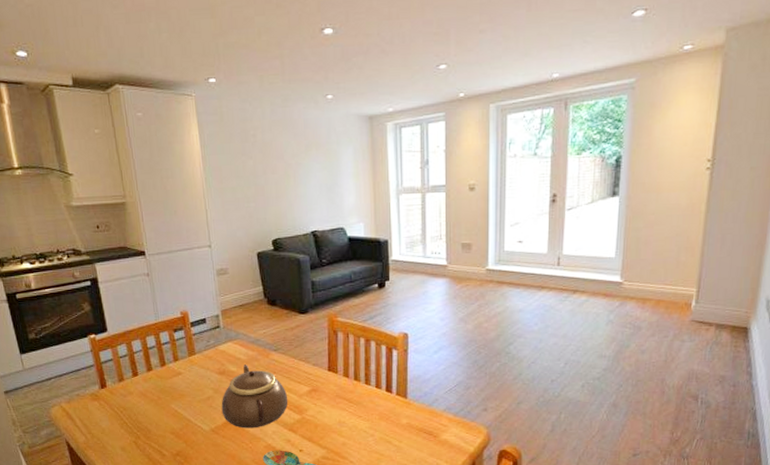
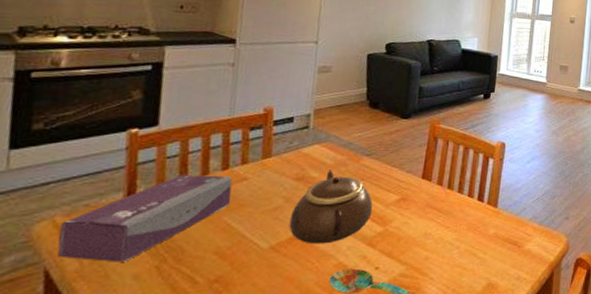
tissue box: none [66,370,174,437] -> present [57,173,233,262]

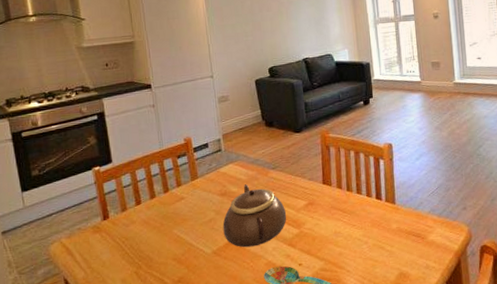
tissue box: present [57,173,233,262] -> none [66,197,176,271]

